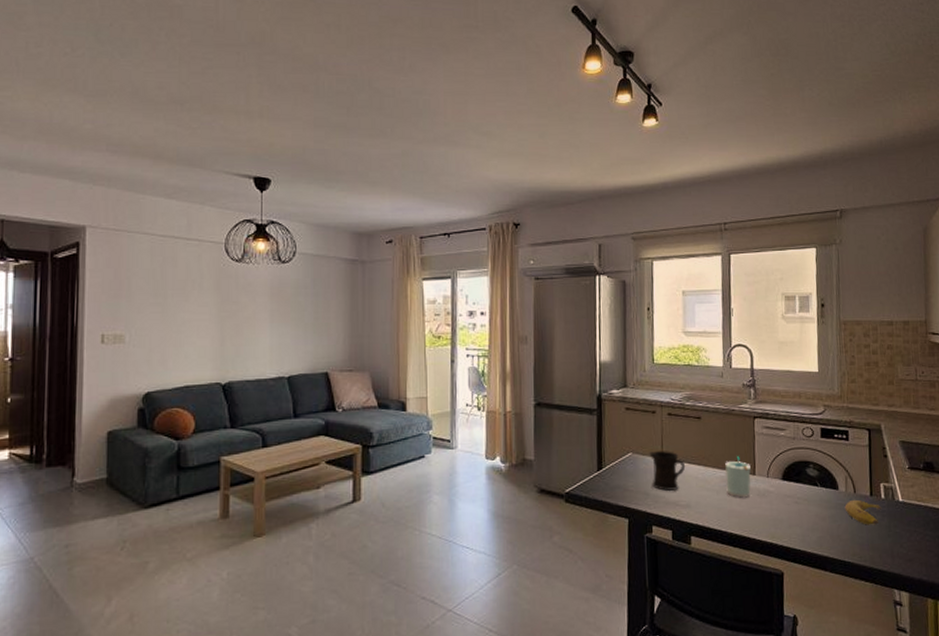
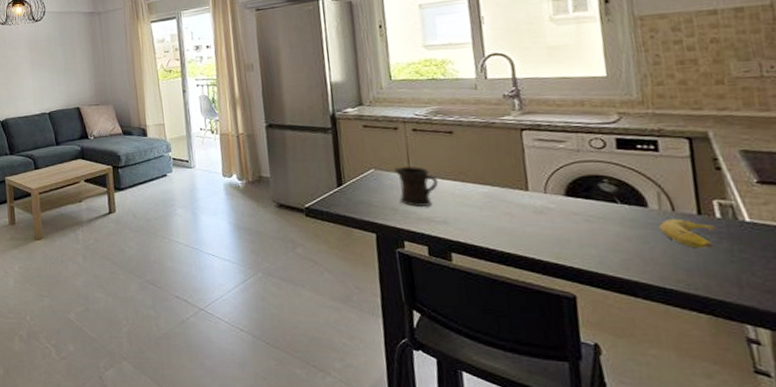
cup: present [725,456,751,498] -> none [487,171,524,215]

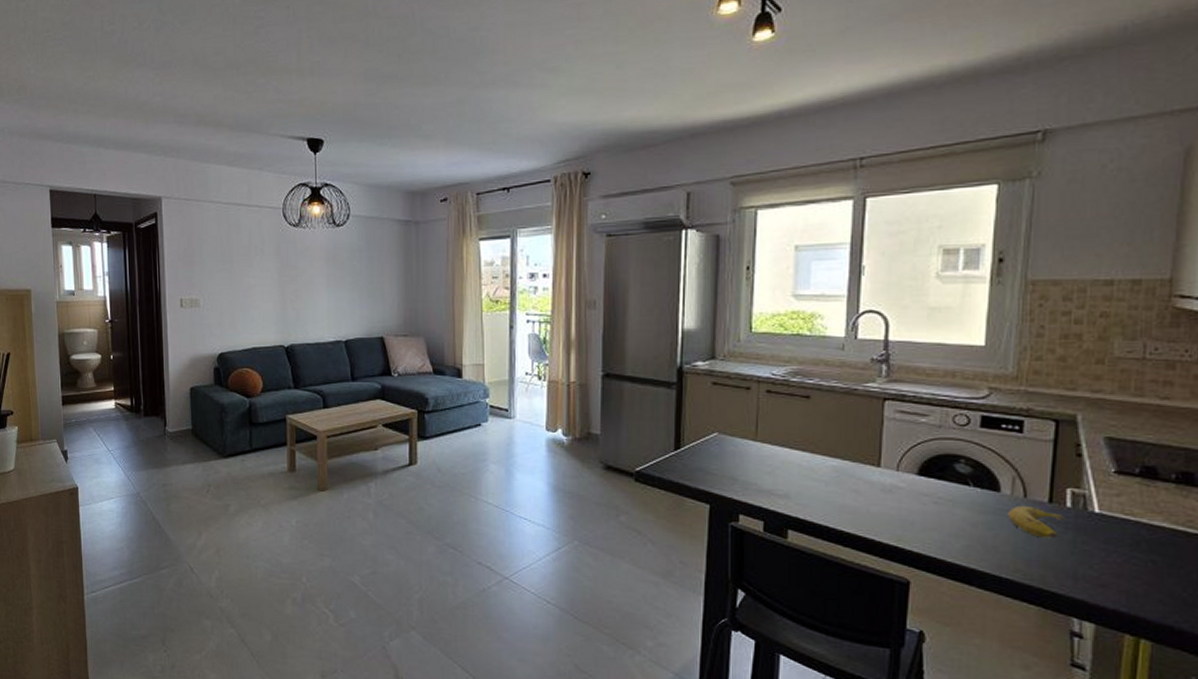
mug: present [394,167,439,208] -> none [740,432,786,479]

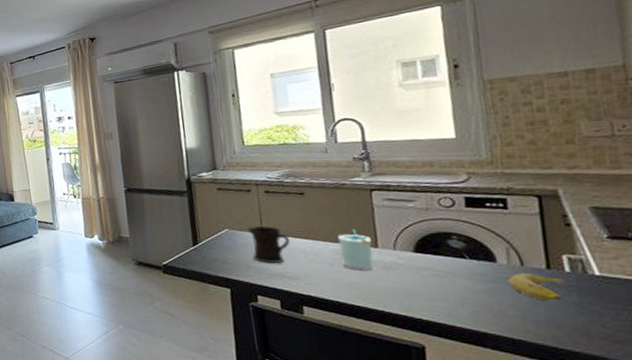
mug: none [740,432,786,479] -> present [247,226,291,264]
cup: none [839,444,874,492] -> present [338,229,373,270]

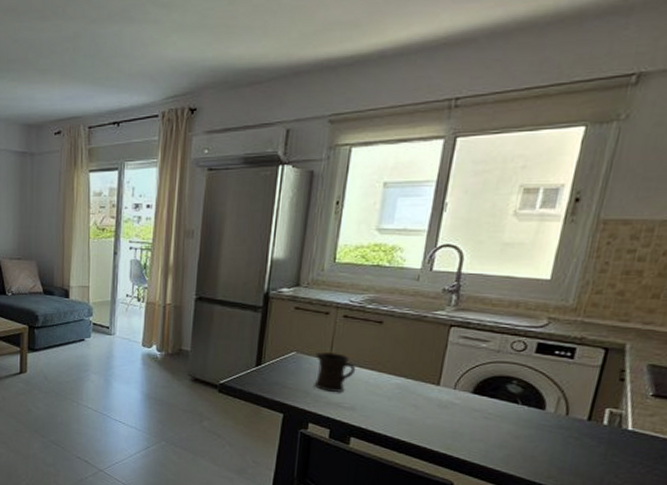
cup: present [338,229,373,270] -> none [400,365,435,407]
fruit: present [507,274,568,301] -> none [548,423,601,451]

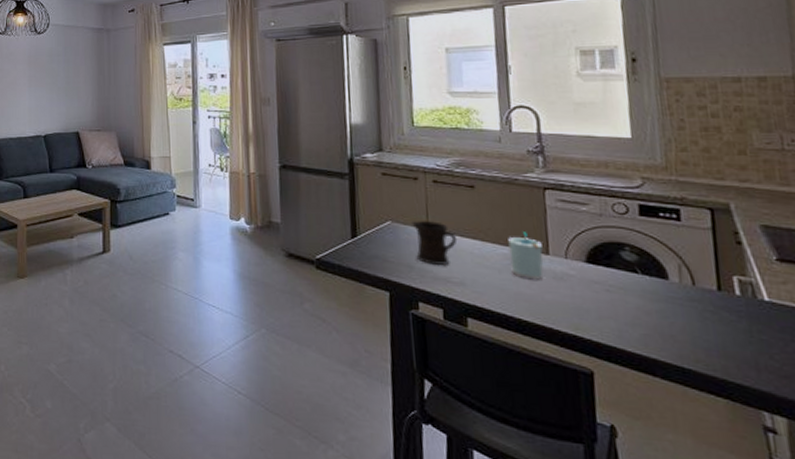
cup: none [400,365,435,407] -> present [508,232,544,280]

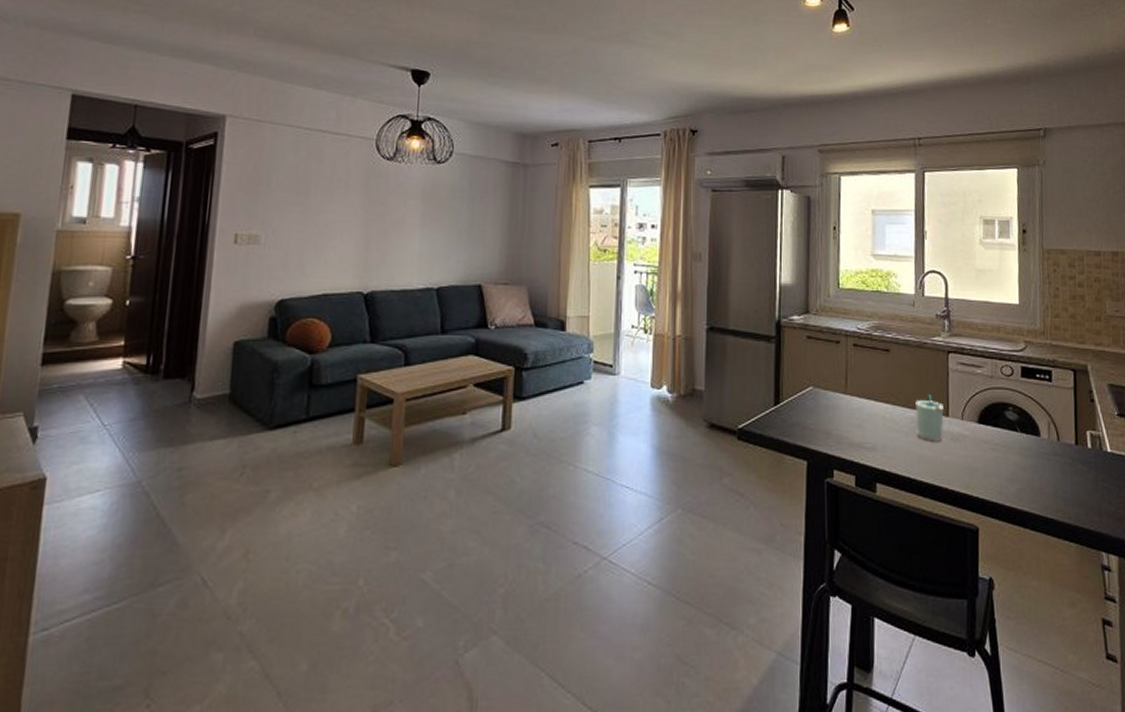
mug: present [412,221,458,266] -> none [832,386,872,432]

